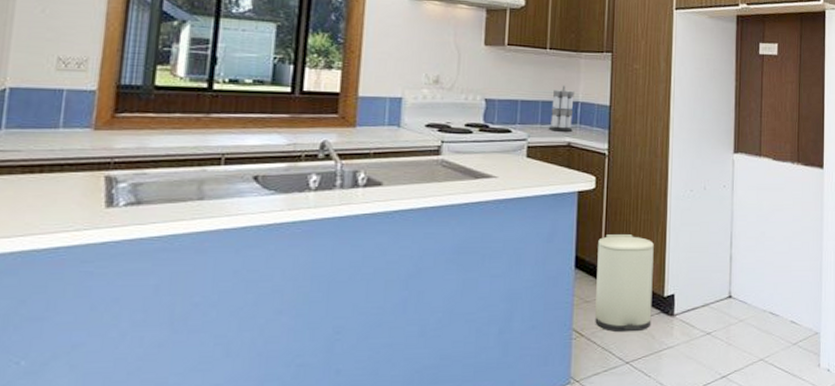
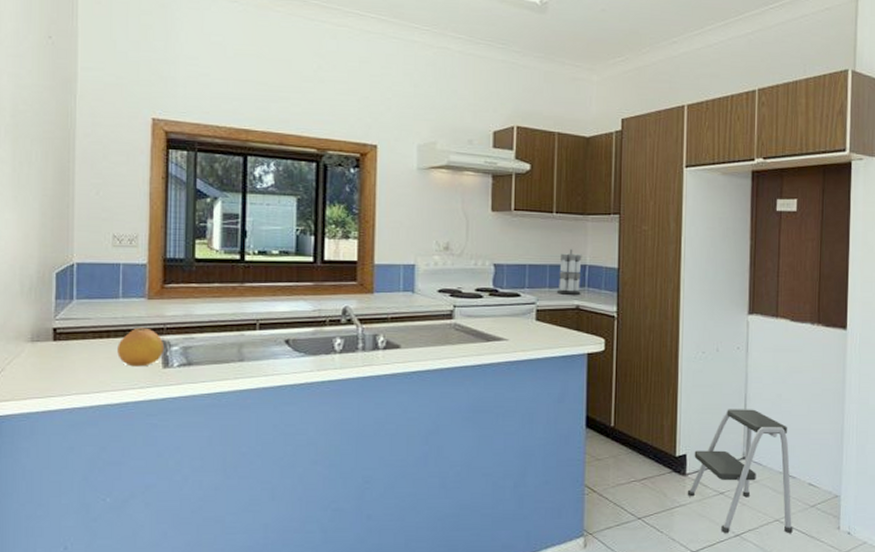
fruit: none [51,161,110,206] -> present [117,327,165,367]
pedal bin: present [595,234,654,333] -> none [607,396,665,490]
step stool: none [675,247,777,375] -> present [687,409,793,533]

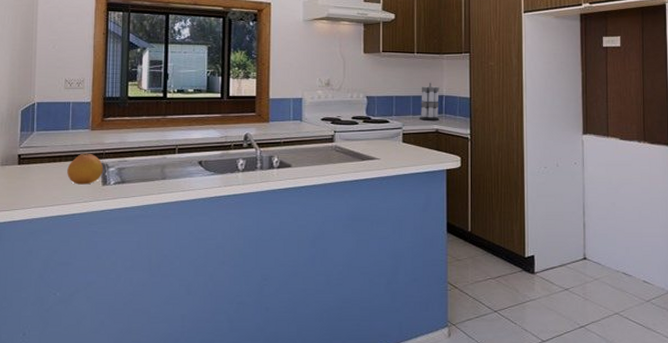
step stool: present [687,409,793,533] -> none [536,216,631,325]

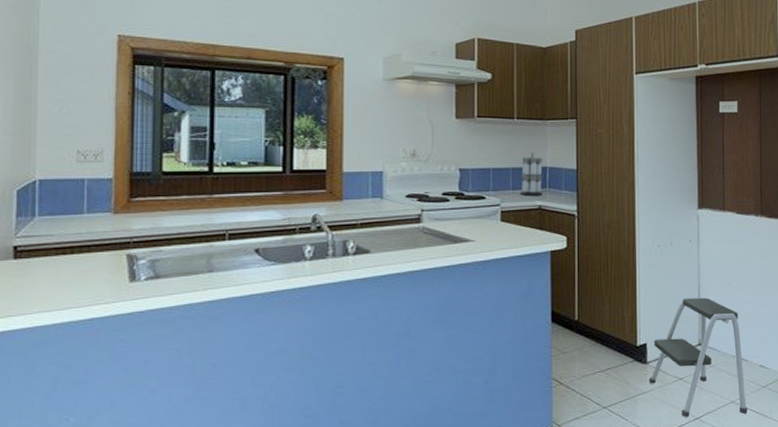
fruit: present [67,153,104,185] -> none [82,242,131,282]
step stool: none [536,216,631,325] -> present [648,297,748,417]

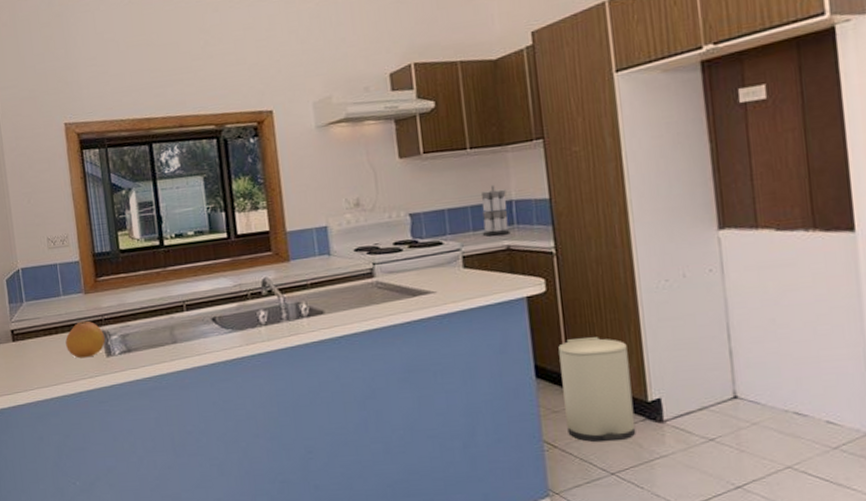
fruit: none [82,242,131,282] -> present [65,321,106,359]
pedal bin: none [572,289,626,380] -> present [558,337,636,442]
step stool: present [648,297,748,417] -> none [667,339,812,485]

